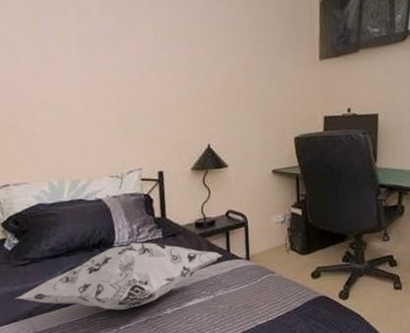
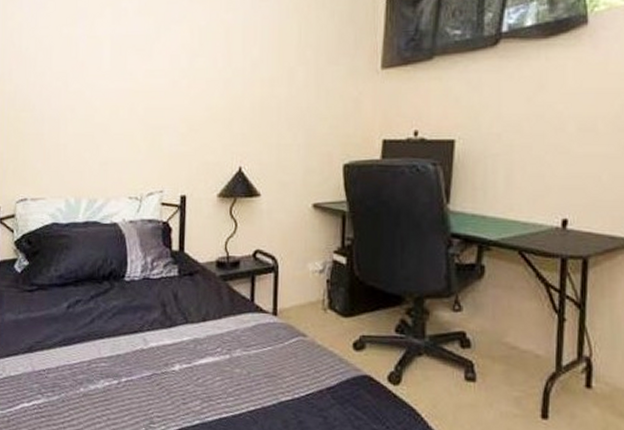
decorative pillow: present [15,242,223,310] -> none [18,278,245,358]

